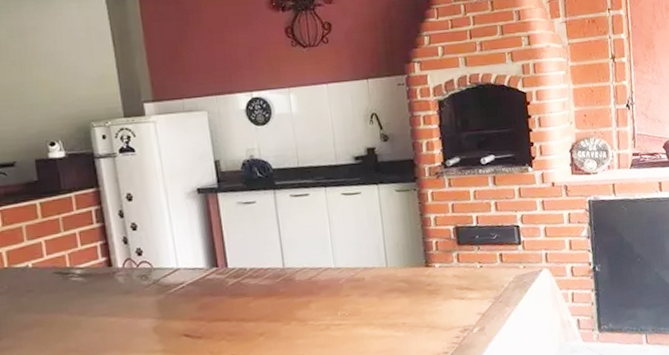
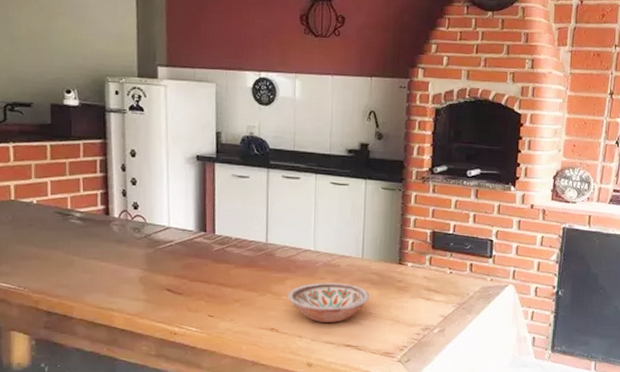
bowl: none [313,296,401,343] -> present [287,282,370,323]

